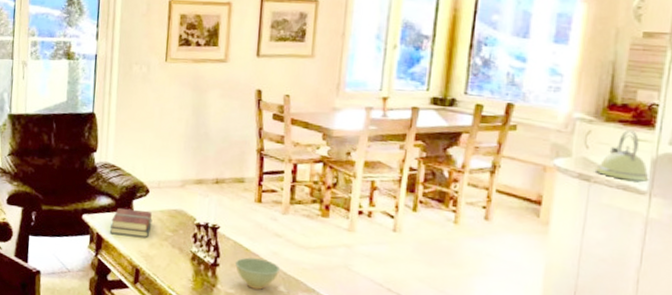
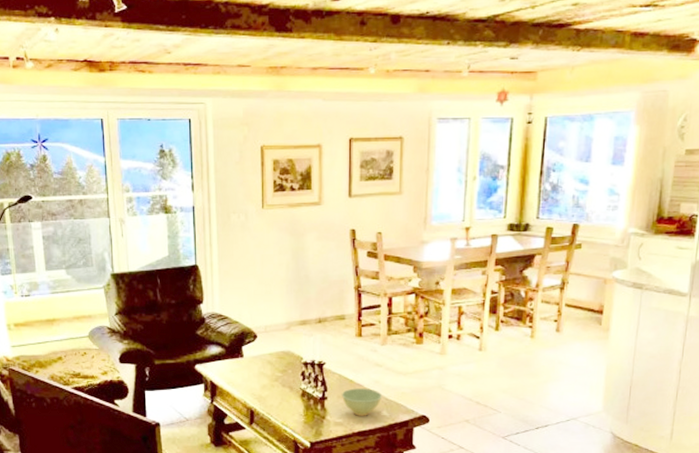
books: present [109,208,153,237] -> none [222,356,262,380]
kettle: present [596,130,649,183] -> none [647,240,690,286]

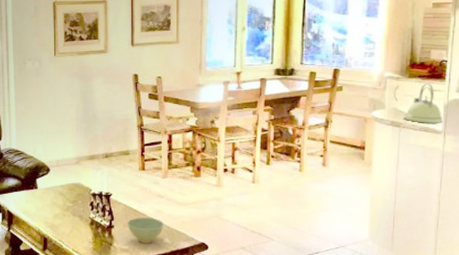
kettle: none [647,240,690,286] -> present [404,83,443,124]

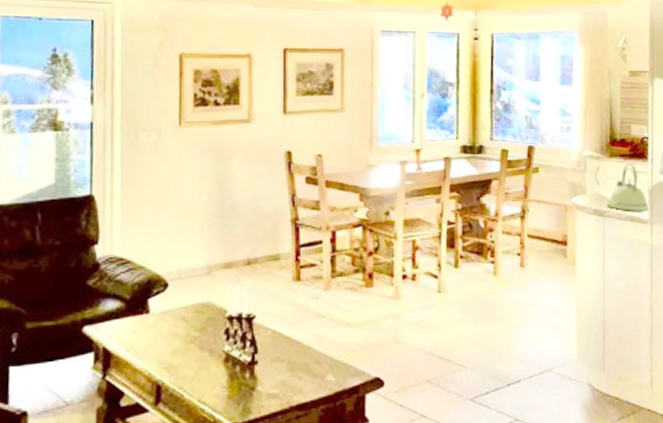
bowl: present [126,217,165,243] -> none [275,346,327,384]

